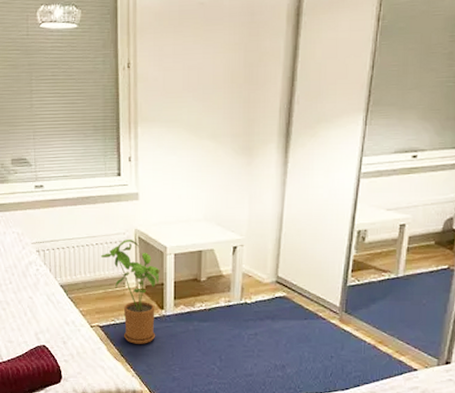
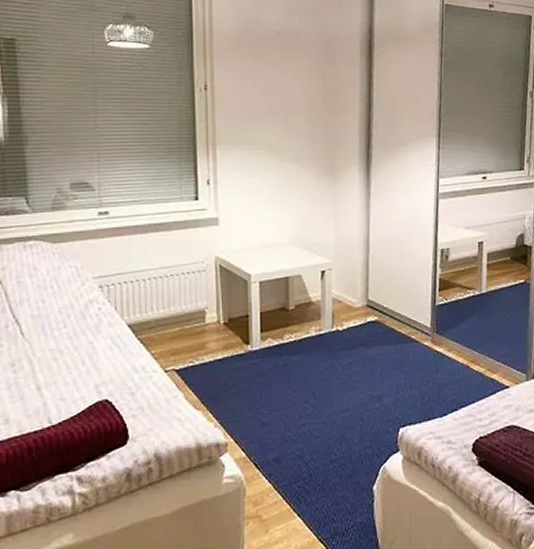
house plant: present [101,239,160,344] -> none [177,267,244,388]

